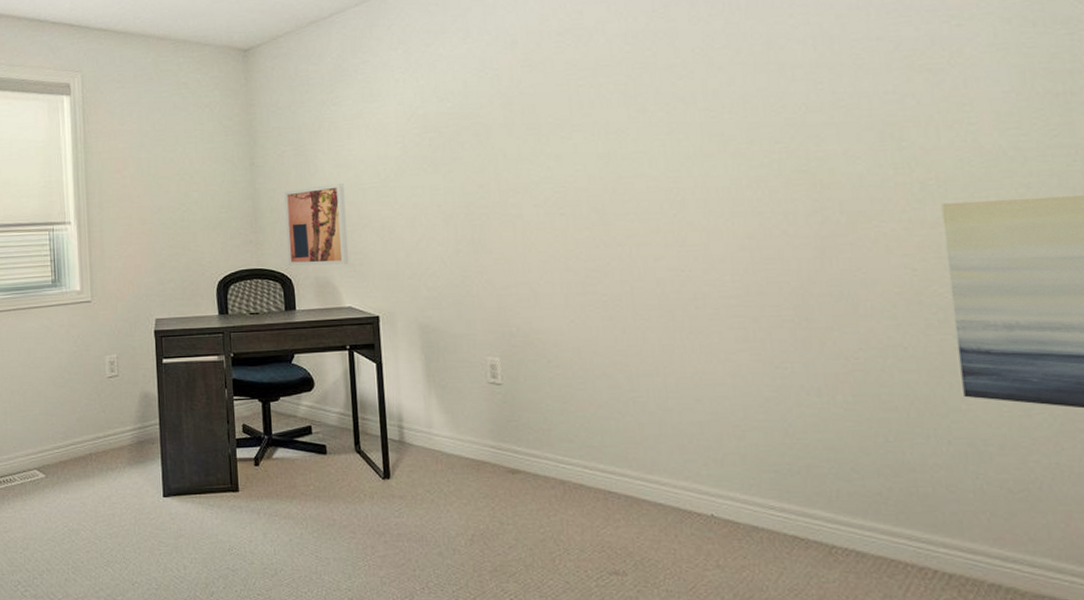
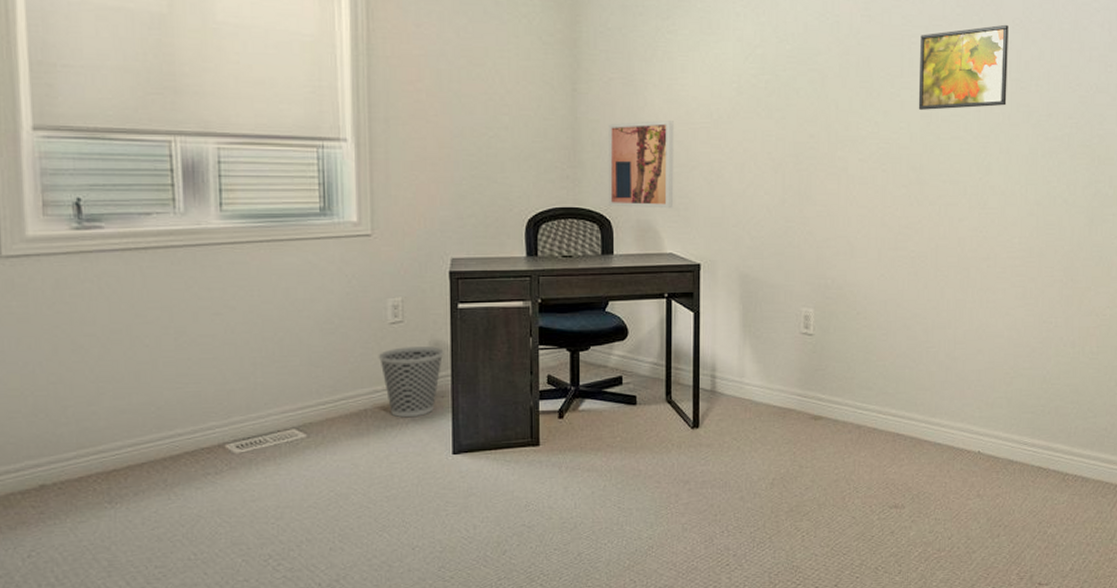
wastebasket: none [99,398,153,462] -> present [378,346,444,418]
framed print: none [588,55,696,150] -> present [918,24,1009,110]

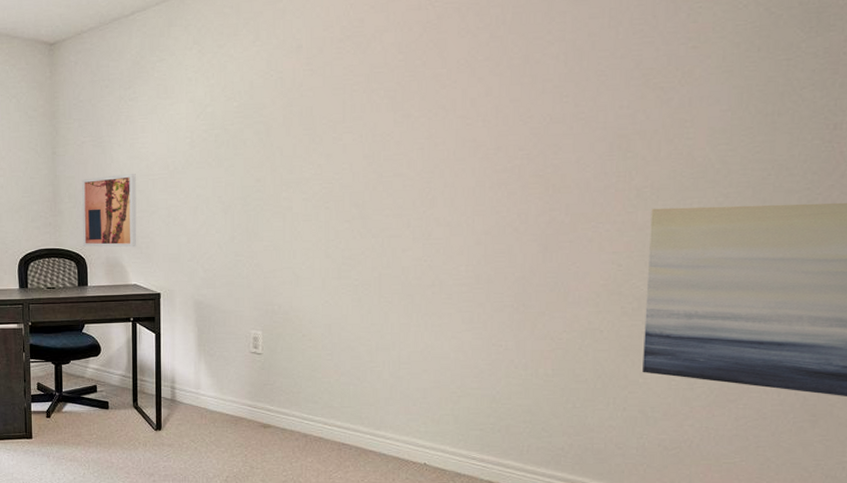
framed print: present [918,24,1009,110] -> none [360,65,453,151]

